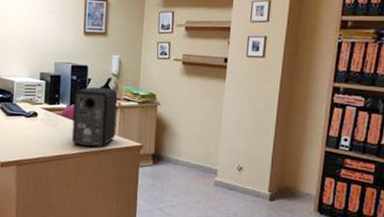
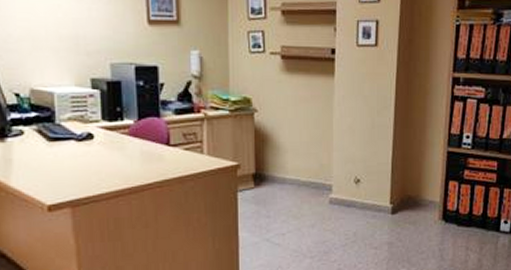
speaker: present [71,87,118,148] -> none [143,94,204,173]

